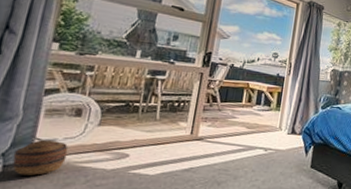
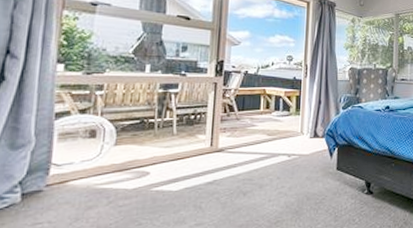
basket: present [12,140,68,176] -> none [30,165,87,202]

